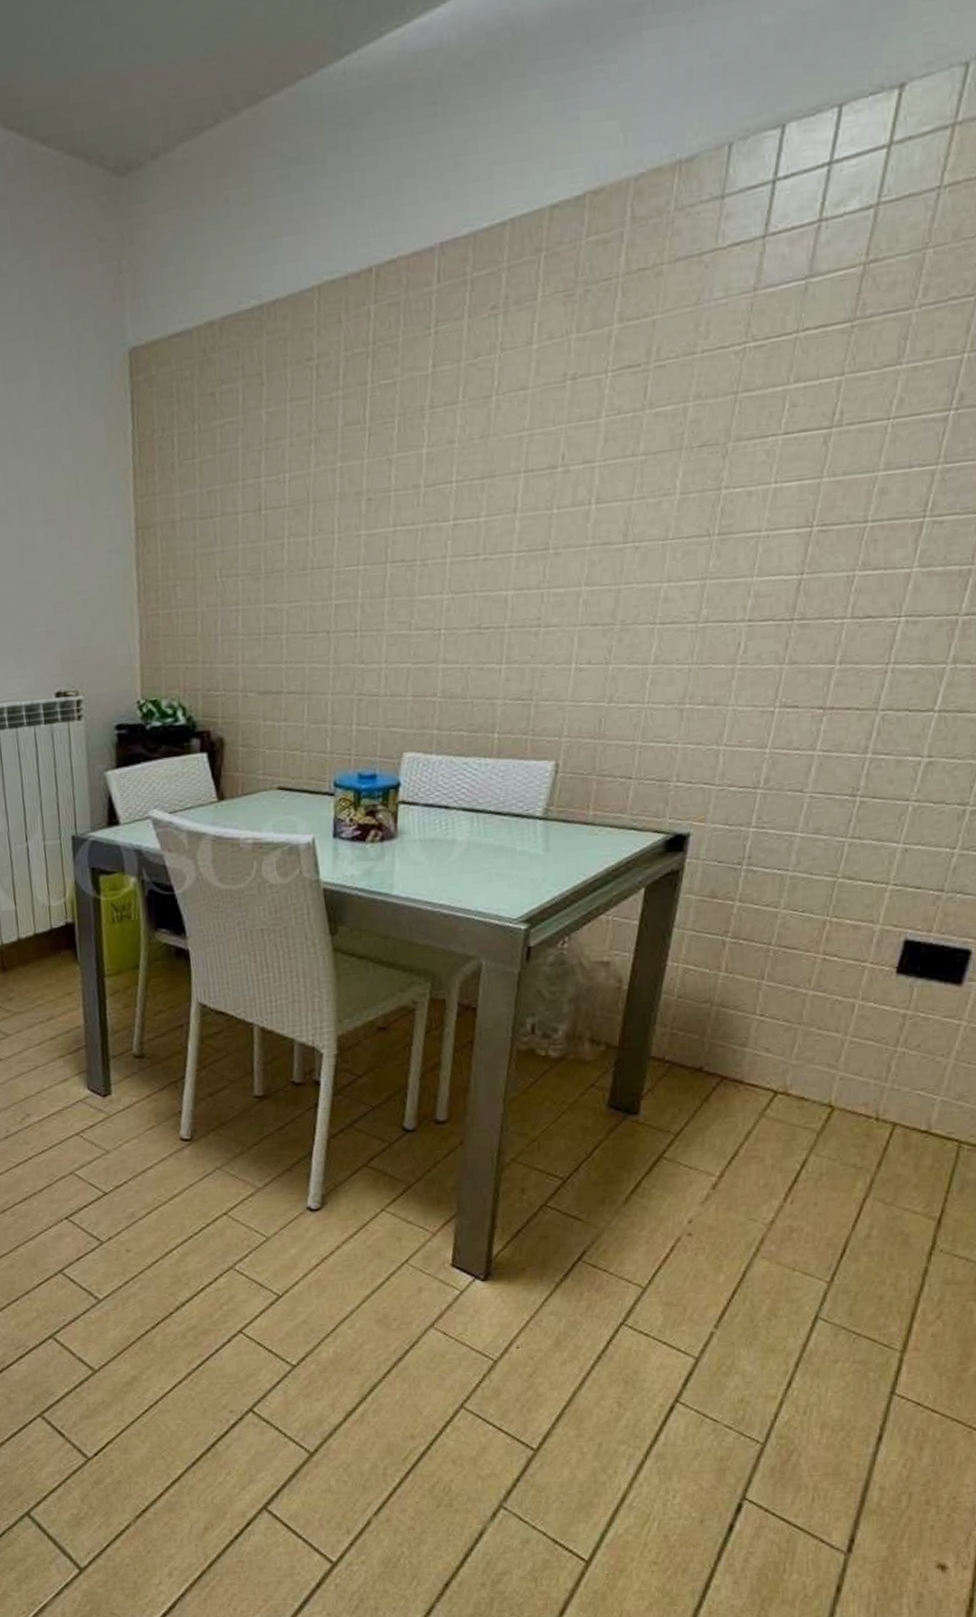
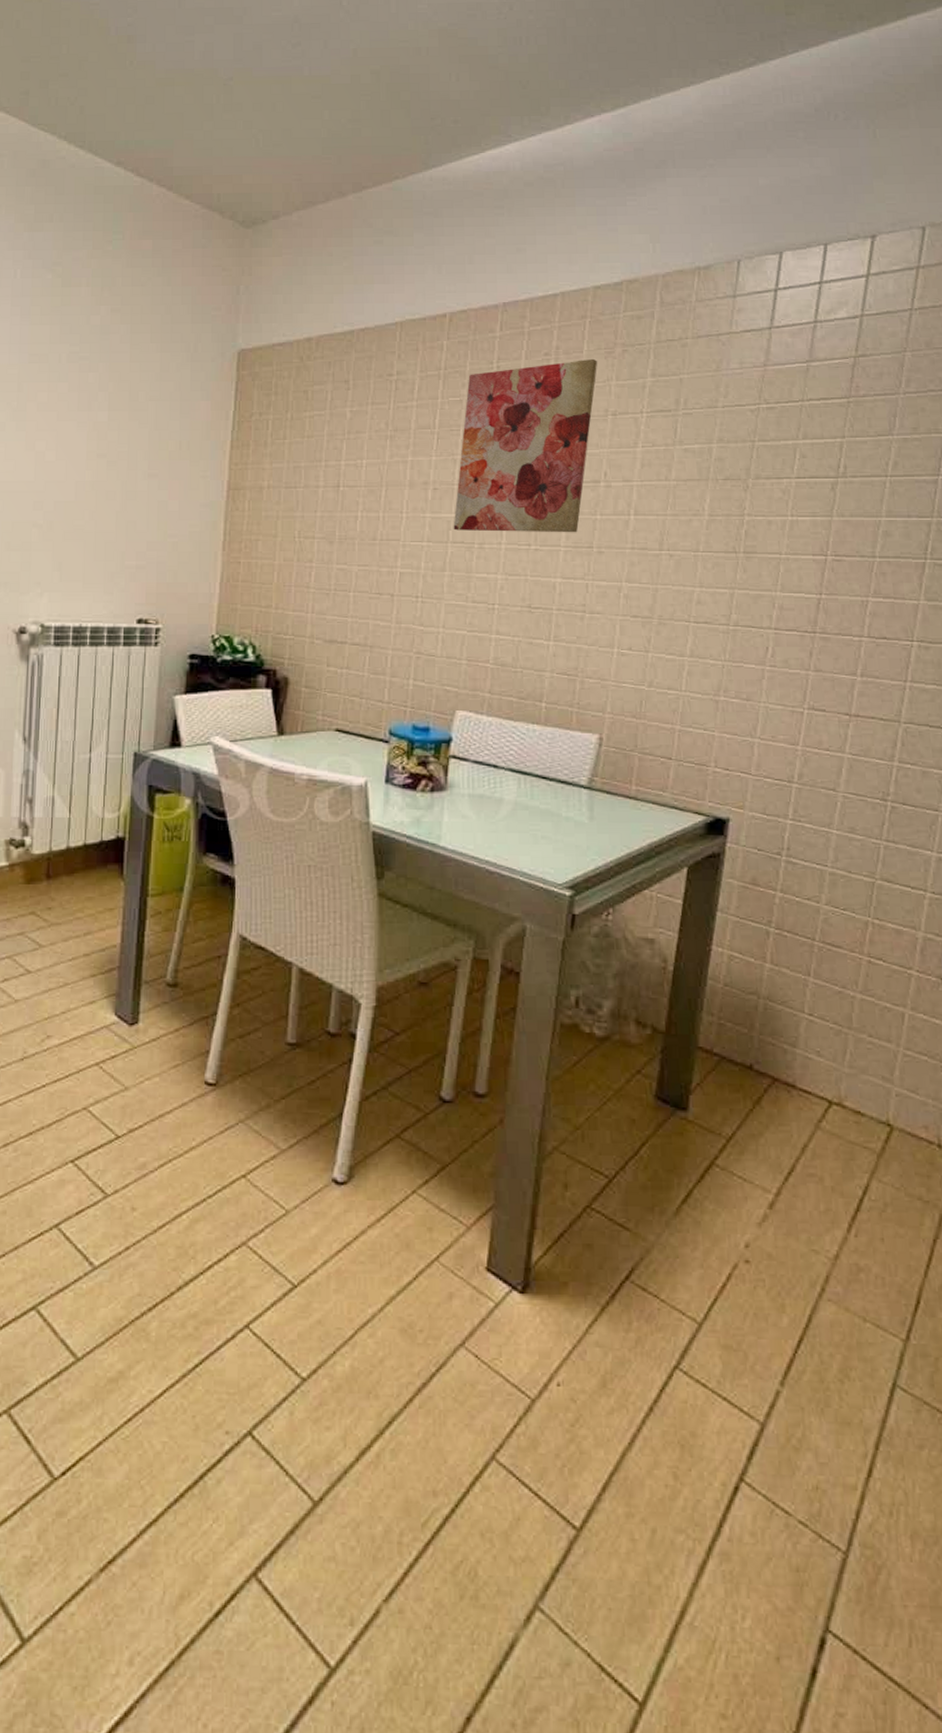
wall art: none [391,306,555,548] -> present [453,358,598,533]

